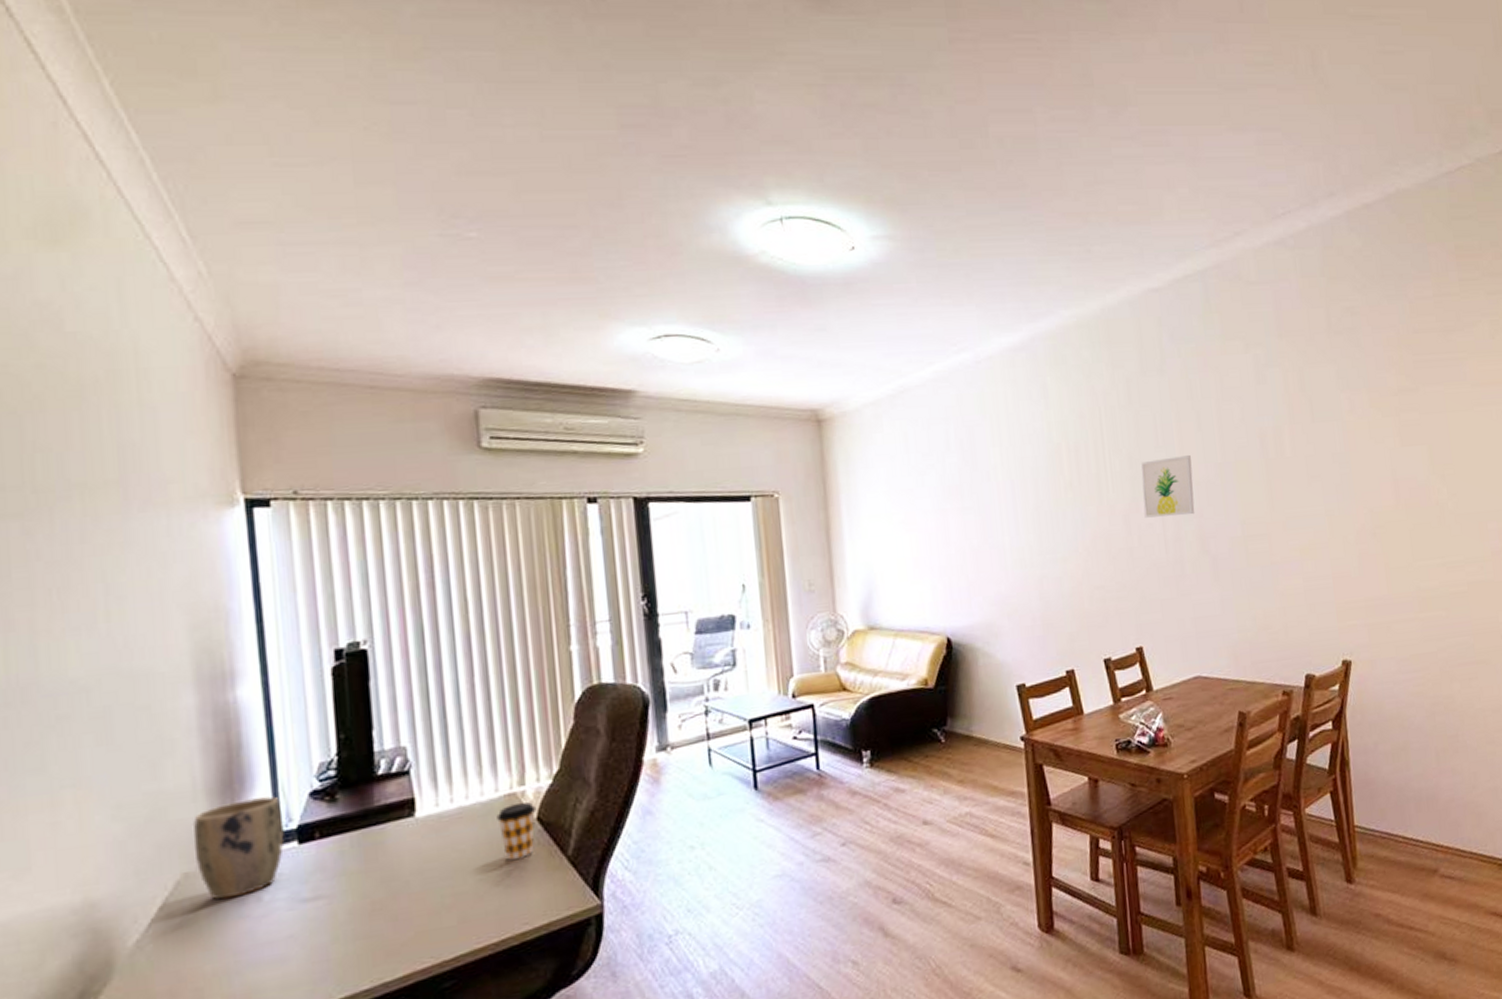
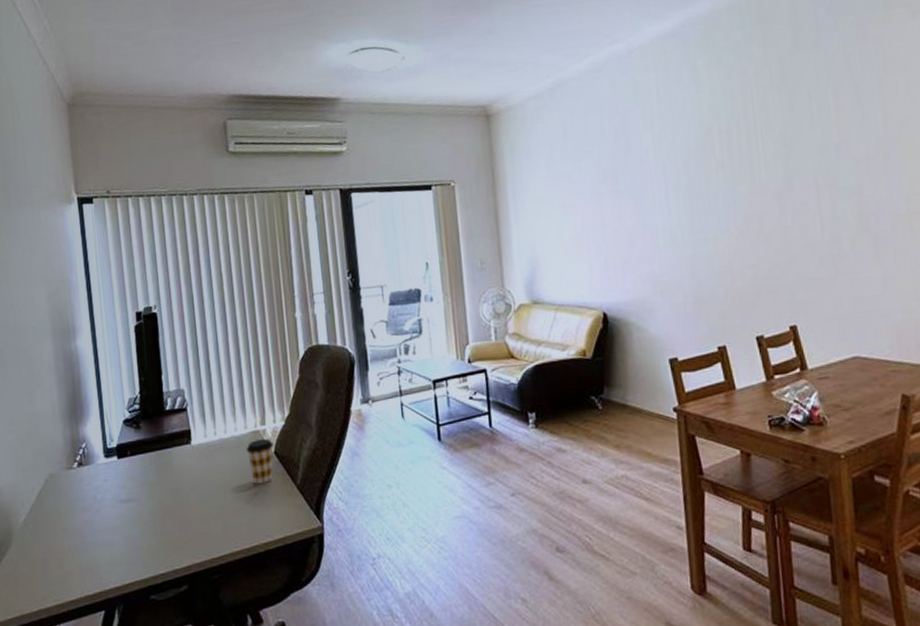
plant pot: present [192,796,285,900] -> none [53,422,109,496]
wall art: present [1141,454,1195,518] -> none [795,130,854,197]

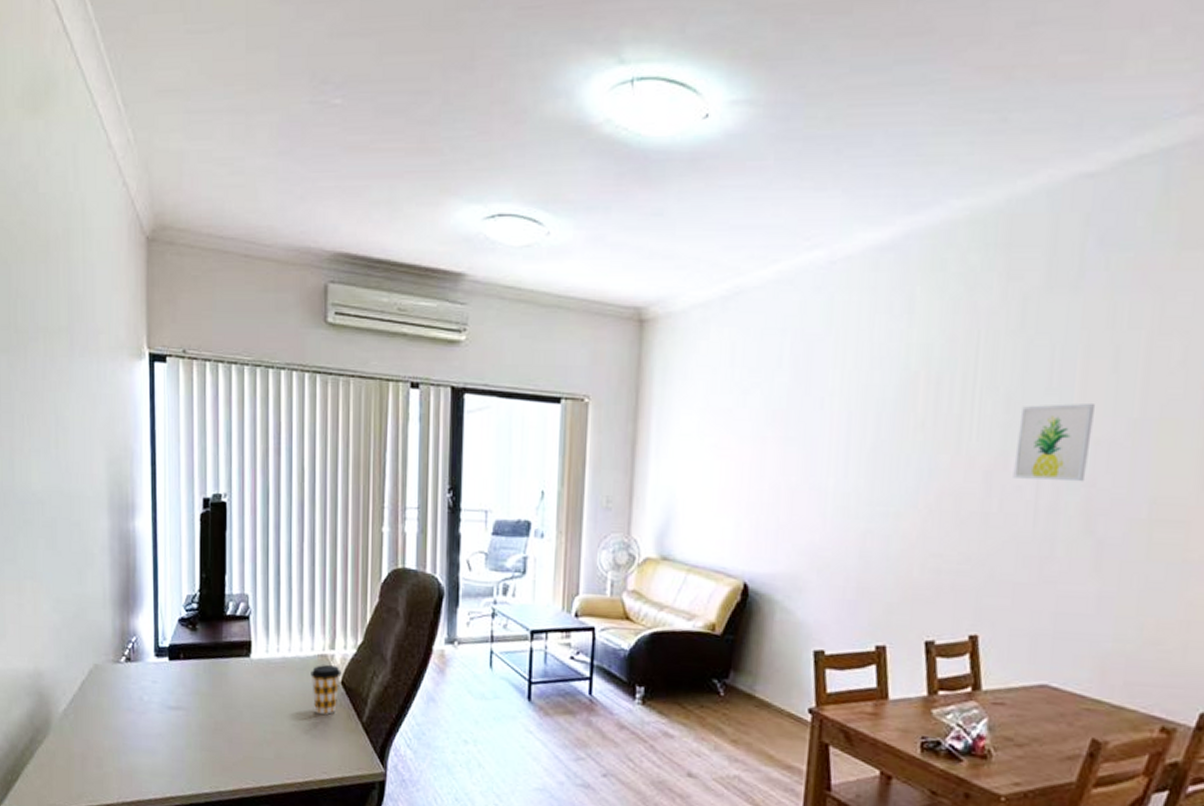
wall art: none [795,130,854,197] -> present [1013,402,1094,482]

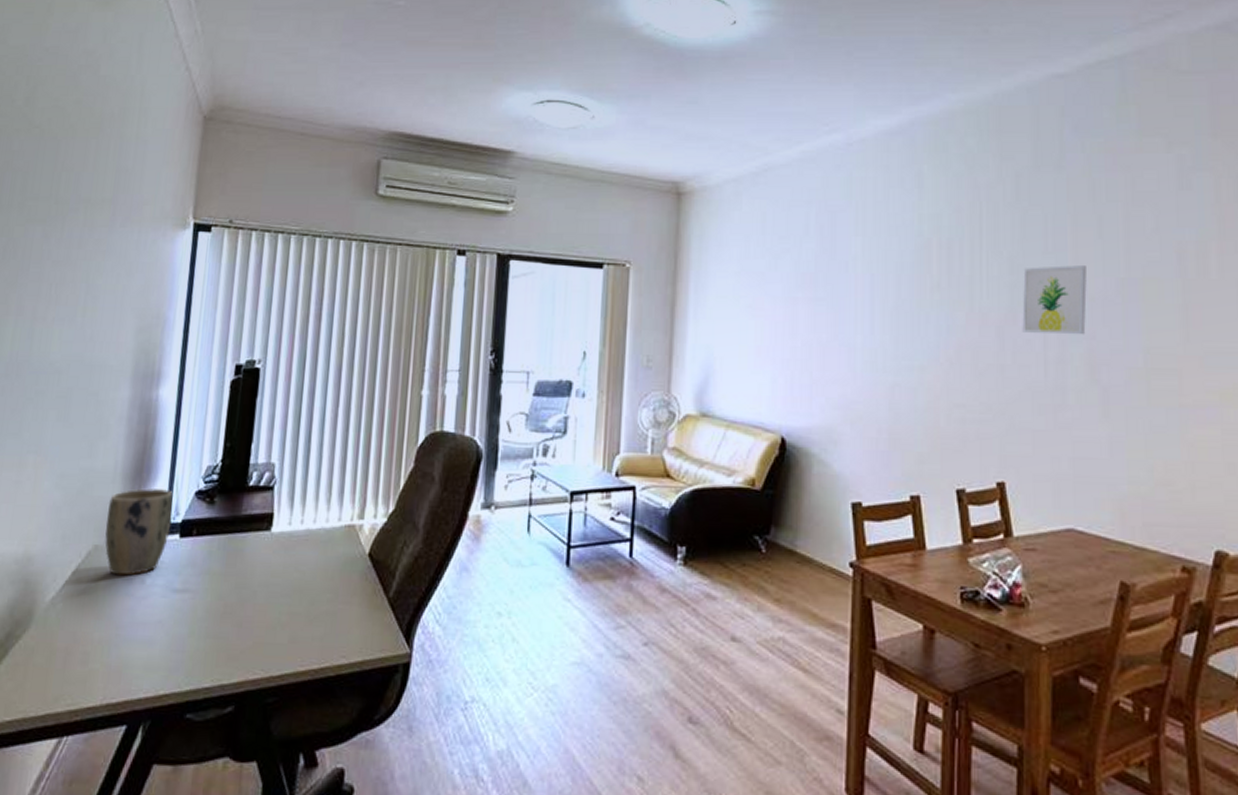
plant pot: none [102,614,160,693] -> present [104,488,173,576]
coffee cup: present [310,665,342,715] -> none [335,536,370,591]

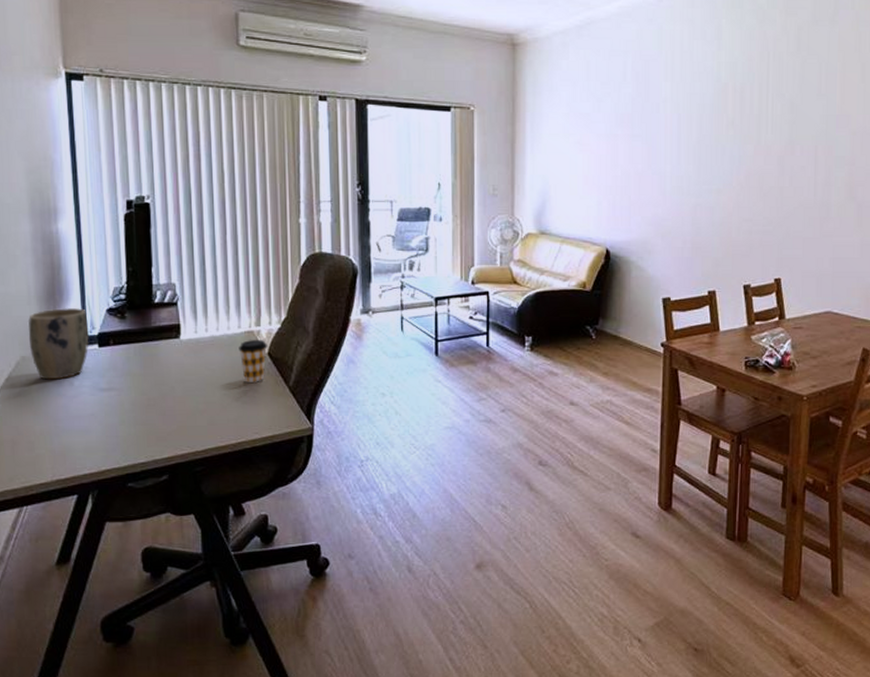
coffee cup: none [335,536,370,591] -> present [238,340,268,382]
wall art: present [1022,264,1087,335] -> none [798,104,850,162]

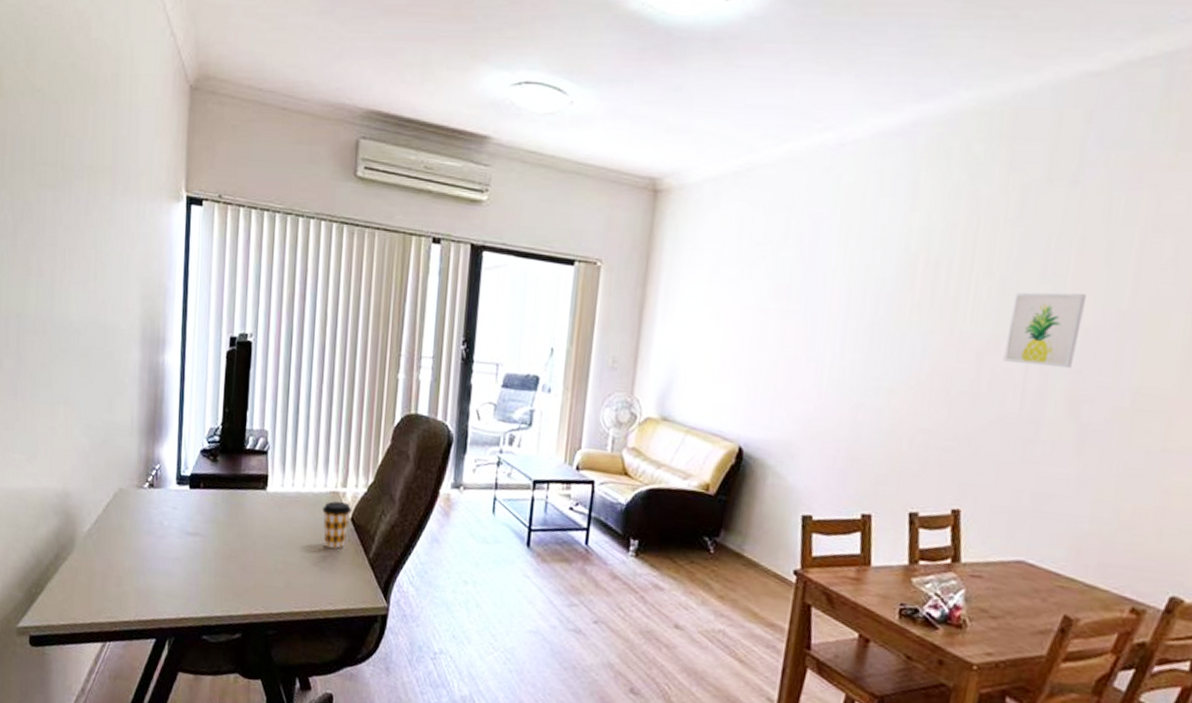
plant pot: present [27,308,89,380] -> none [127,442,182,517]
wall art: none [798,104,850,162] -> present [1003,292,1086,369]

